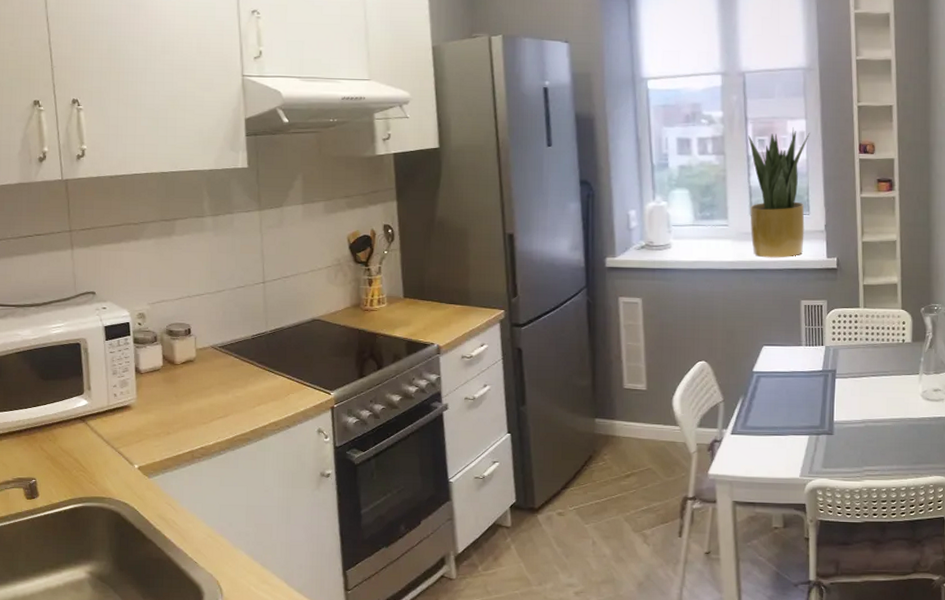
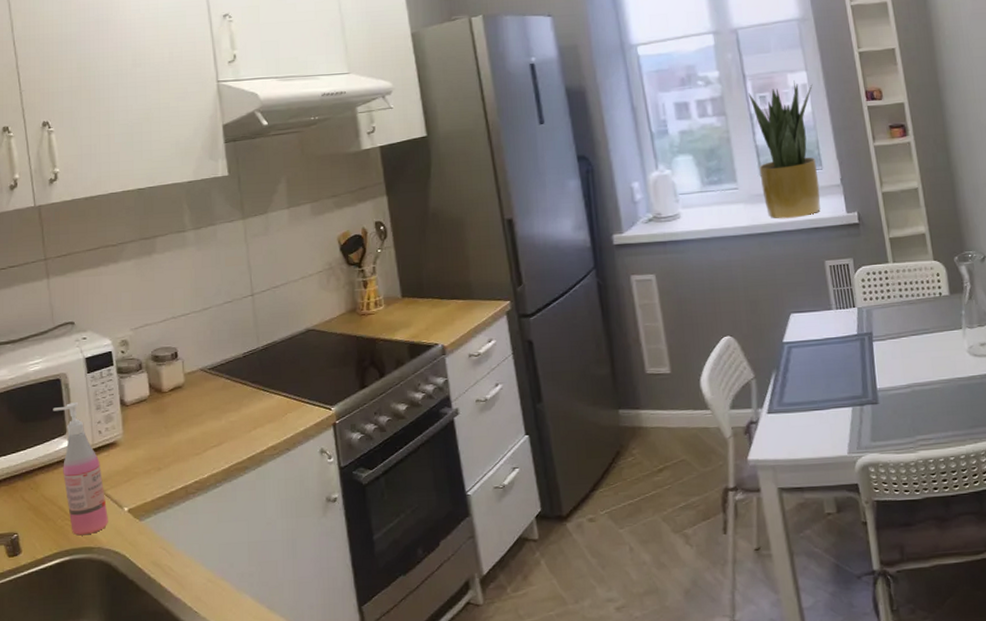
soap dispenser: none [72,366,120,486] -> present [53,402,108,536]

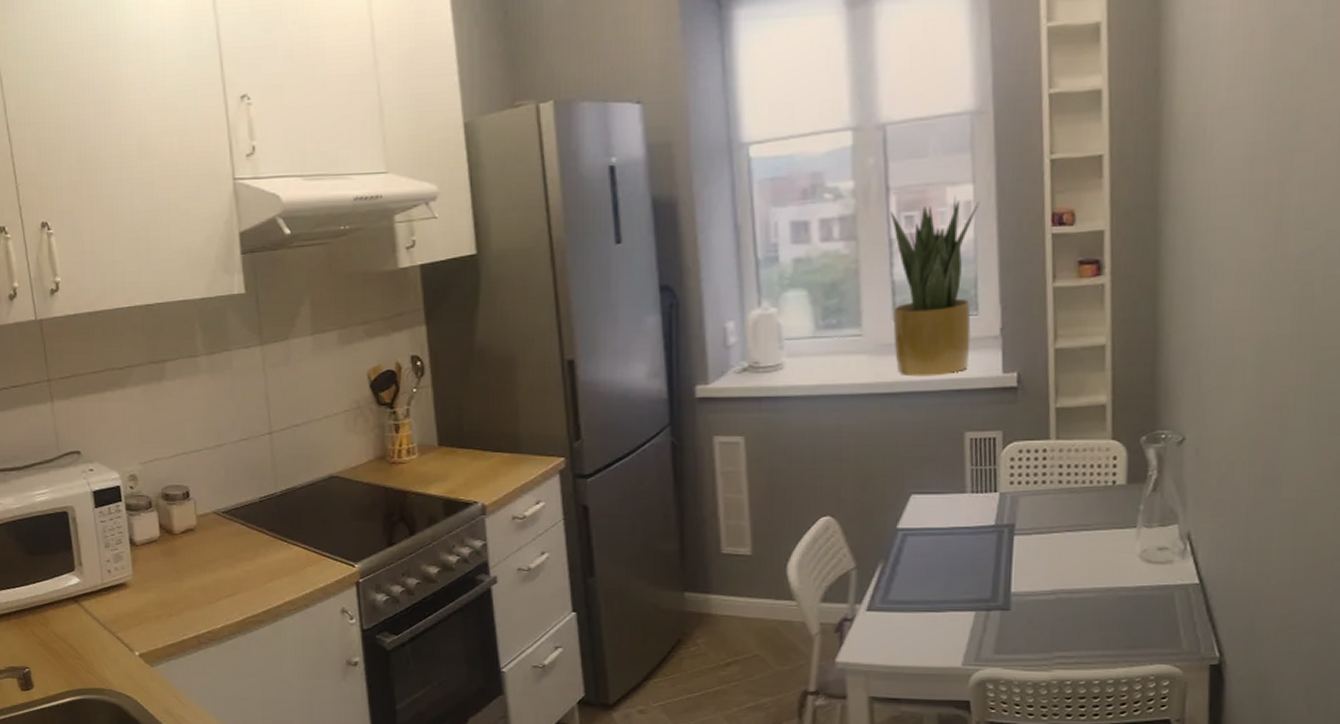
soap dispenser: present [53,402,108,536] -> none [61,538,119,676]

